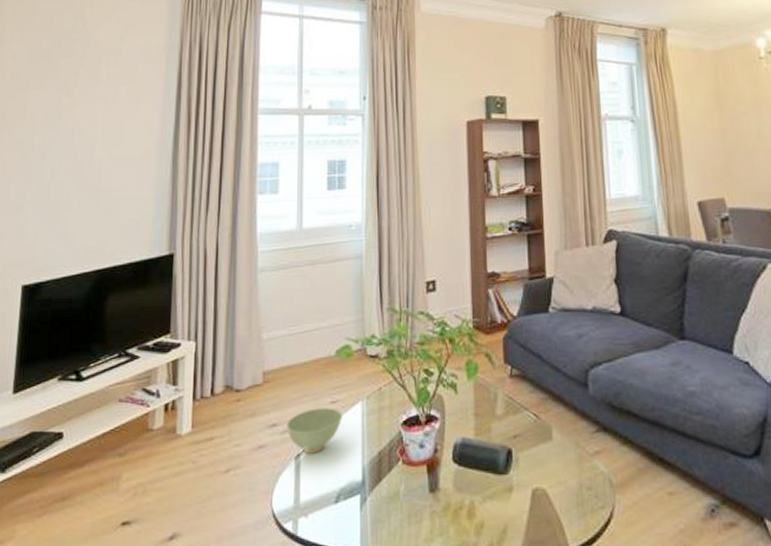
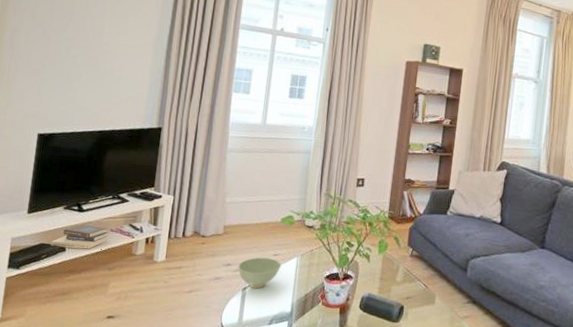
books: none [43,397,116,436] -> present [50,224,108,250]

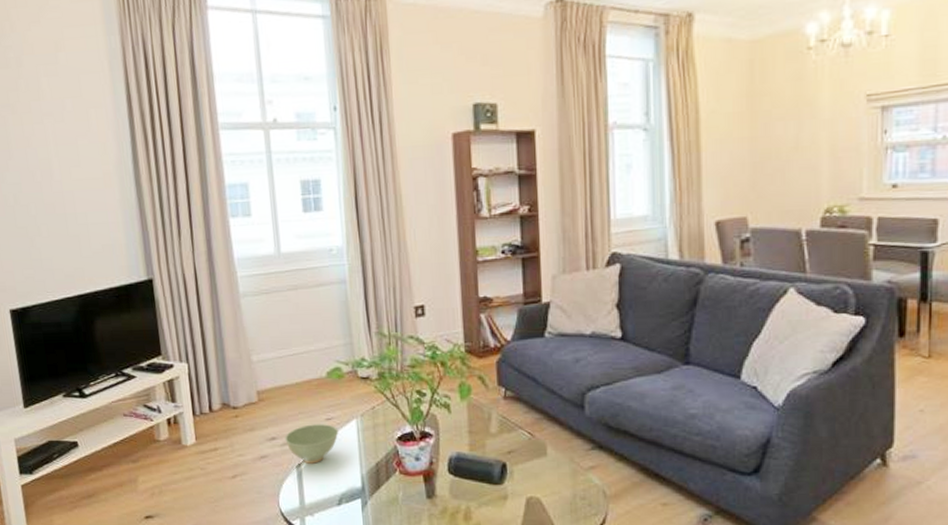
books: present [50,224,108,250] -> none [58,412,122,444]

